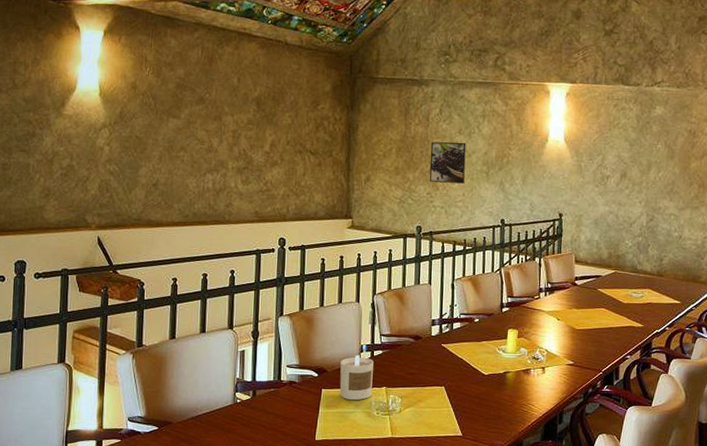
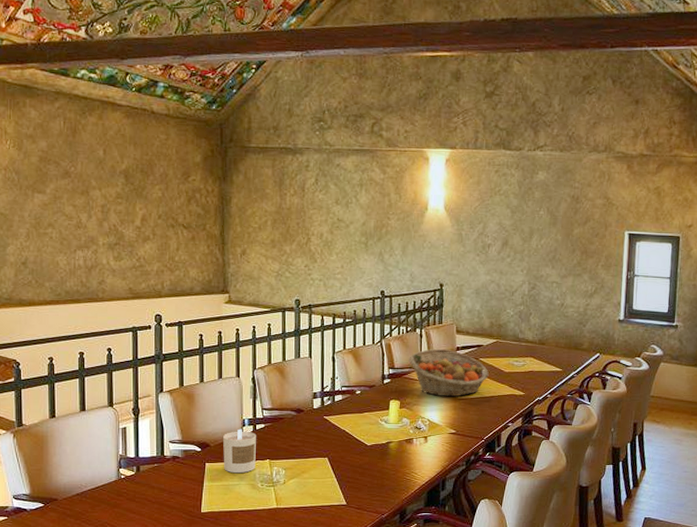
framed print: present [429,142,466,184] -> none [306,212,344,255]
fruit basket: none [527,278,607,328] -> present [409,348,489,397]

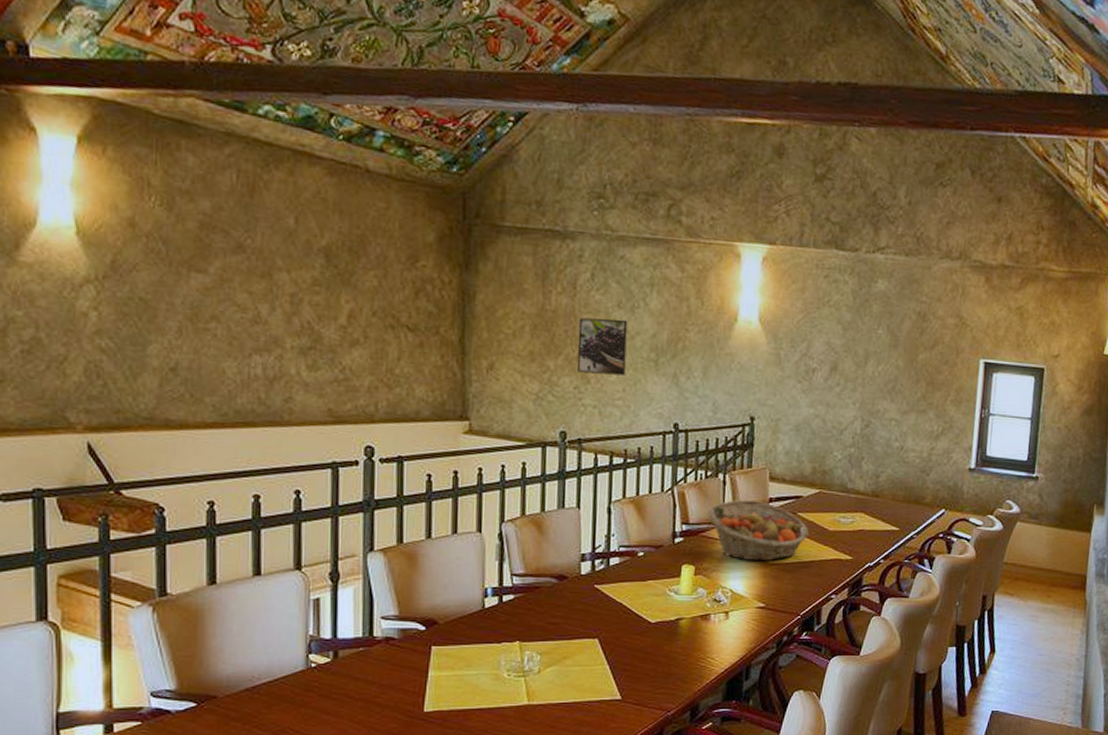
candle: present [223,429,256,474] -> none [456,600,502,660]
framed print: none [306,212,344,255] -> present [577,317,628,375]

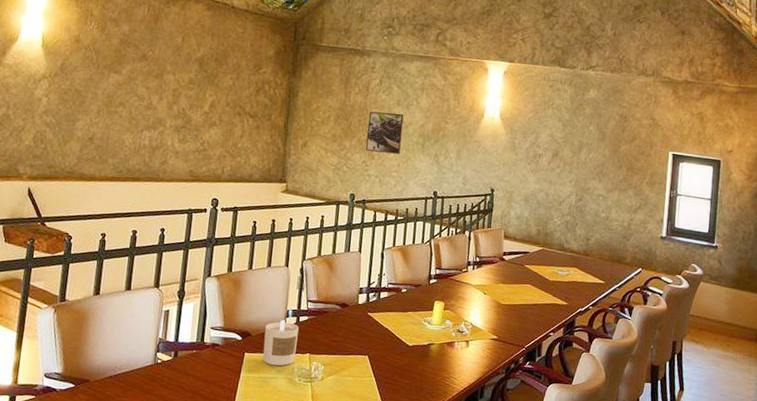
candle: none [456,600,502,660] -> present [263,319,299,366]
fruit basket: present [707,499,809,562] -> none [456,252,534,302]

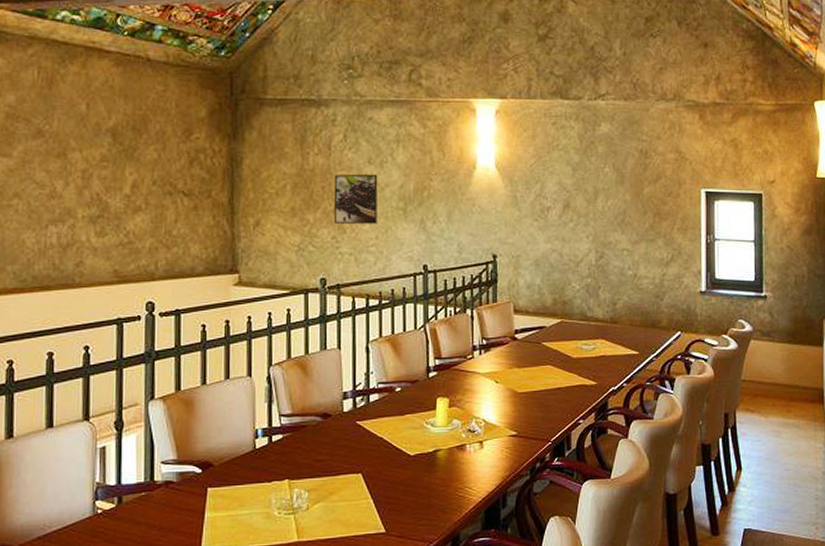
candle: present [263,319,299,366] -> none [230,441,272,500]

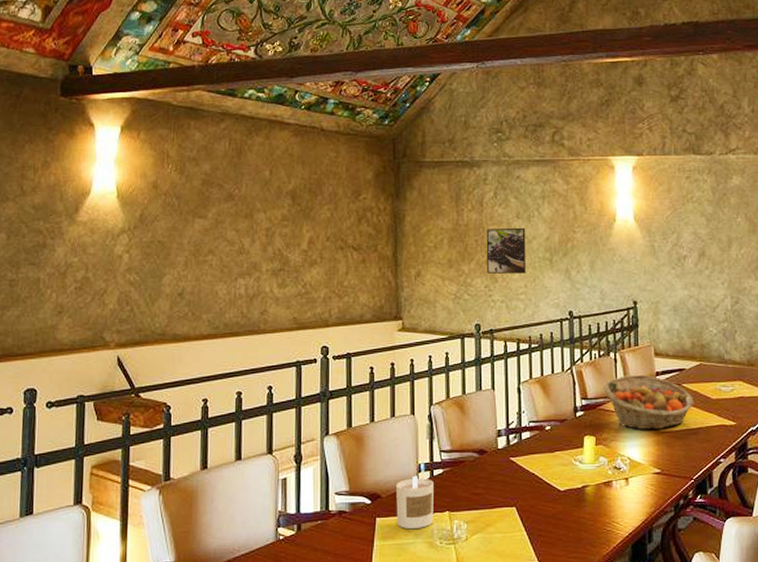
candle: none [230,441,272,500] -> present [396,475,434,530]
fruit basket: none [458,332,554,391] -> present [603,374,694,430]

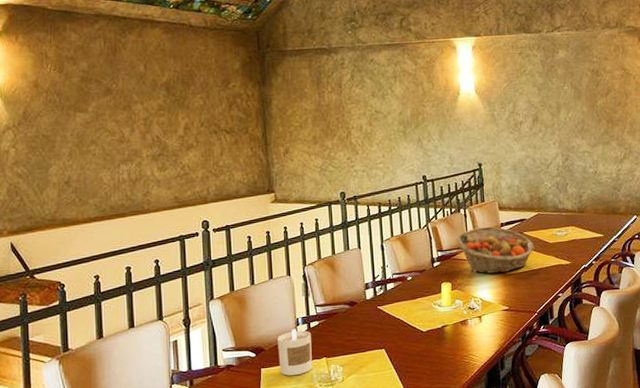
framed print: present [486,227,526,274] -> none [346,104,383,147]

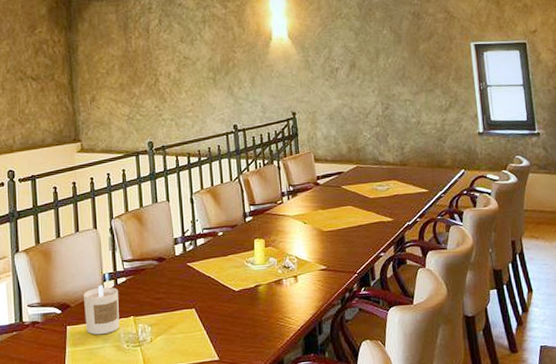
fruit basket: present [455,226,534,274] -> none [269,179,353,231]

